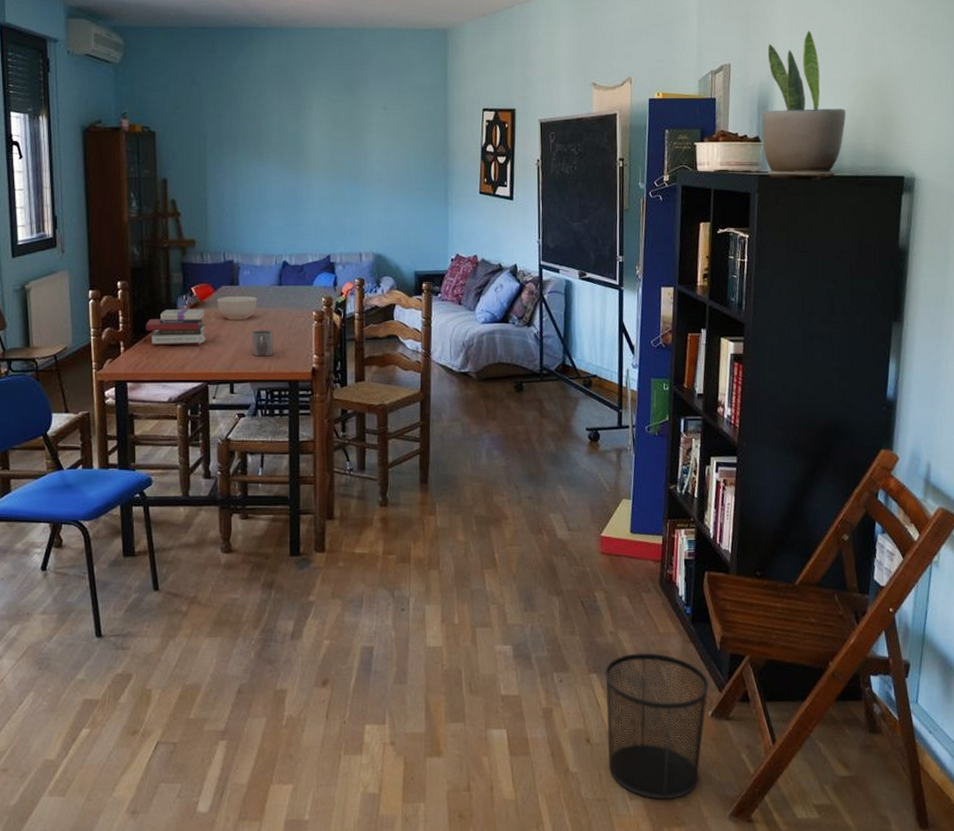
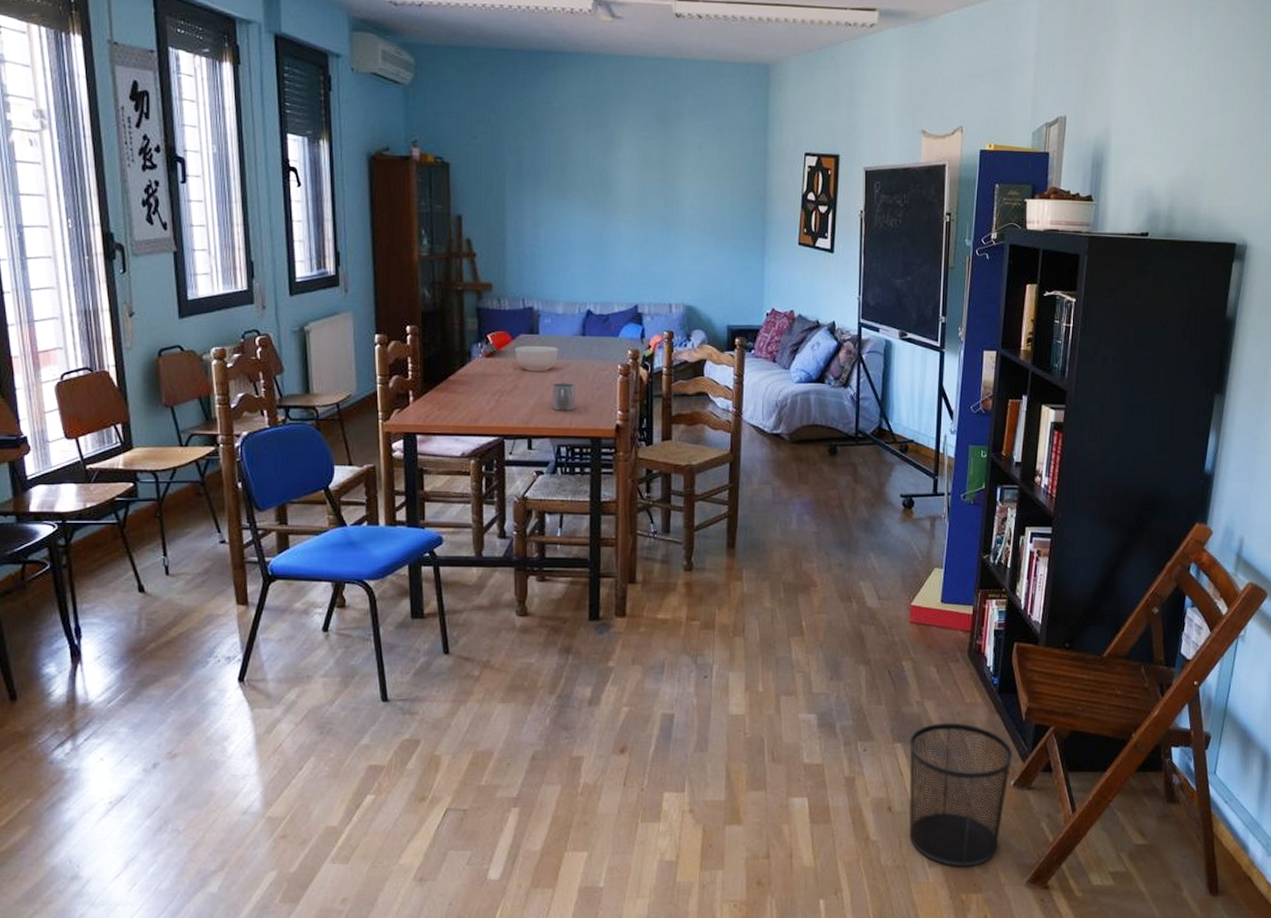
books: present [146,309,207,346] -> none [437,358,503,397]
potted plant: present [762,30,846,180] -> none [1095,84,1182,244]

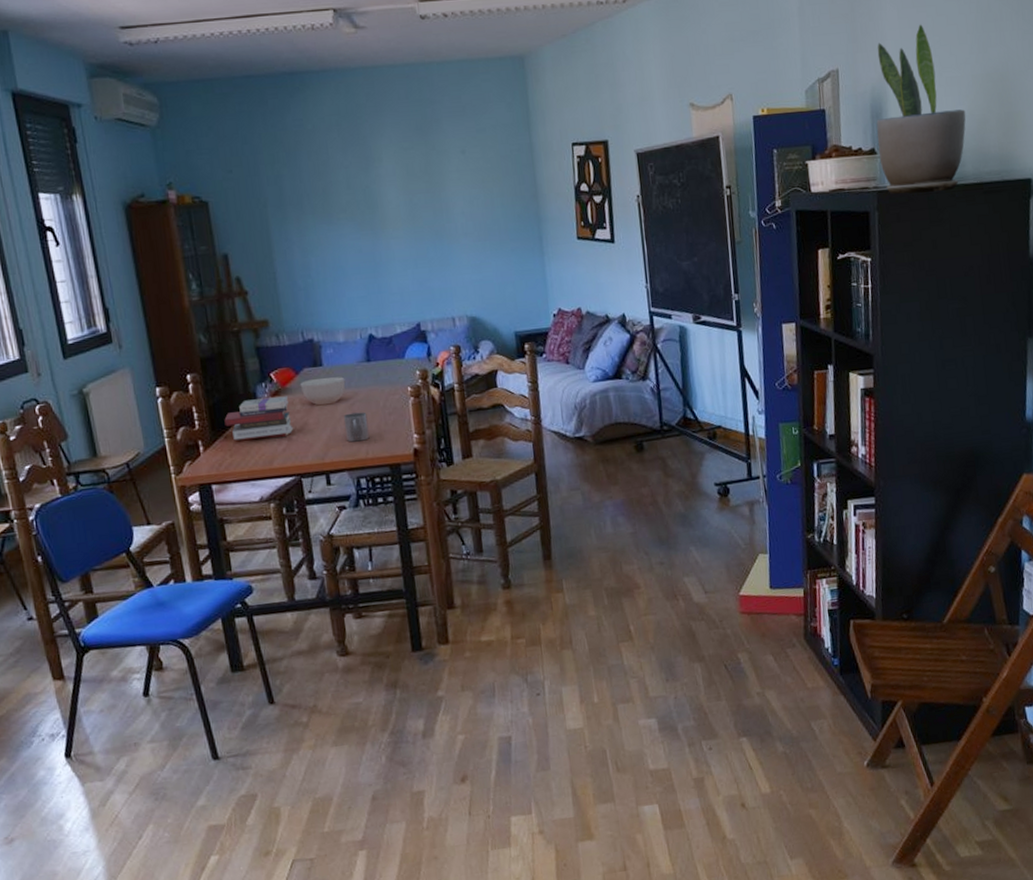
books: none [437,358,503,397] -> present [224,396,294,441]
waste bin: present [908,722,1013,867] -> none [754,709,863,856]
potted plant: none [1095,84,1182,244] -> present [876,24,966,195]

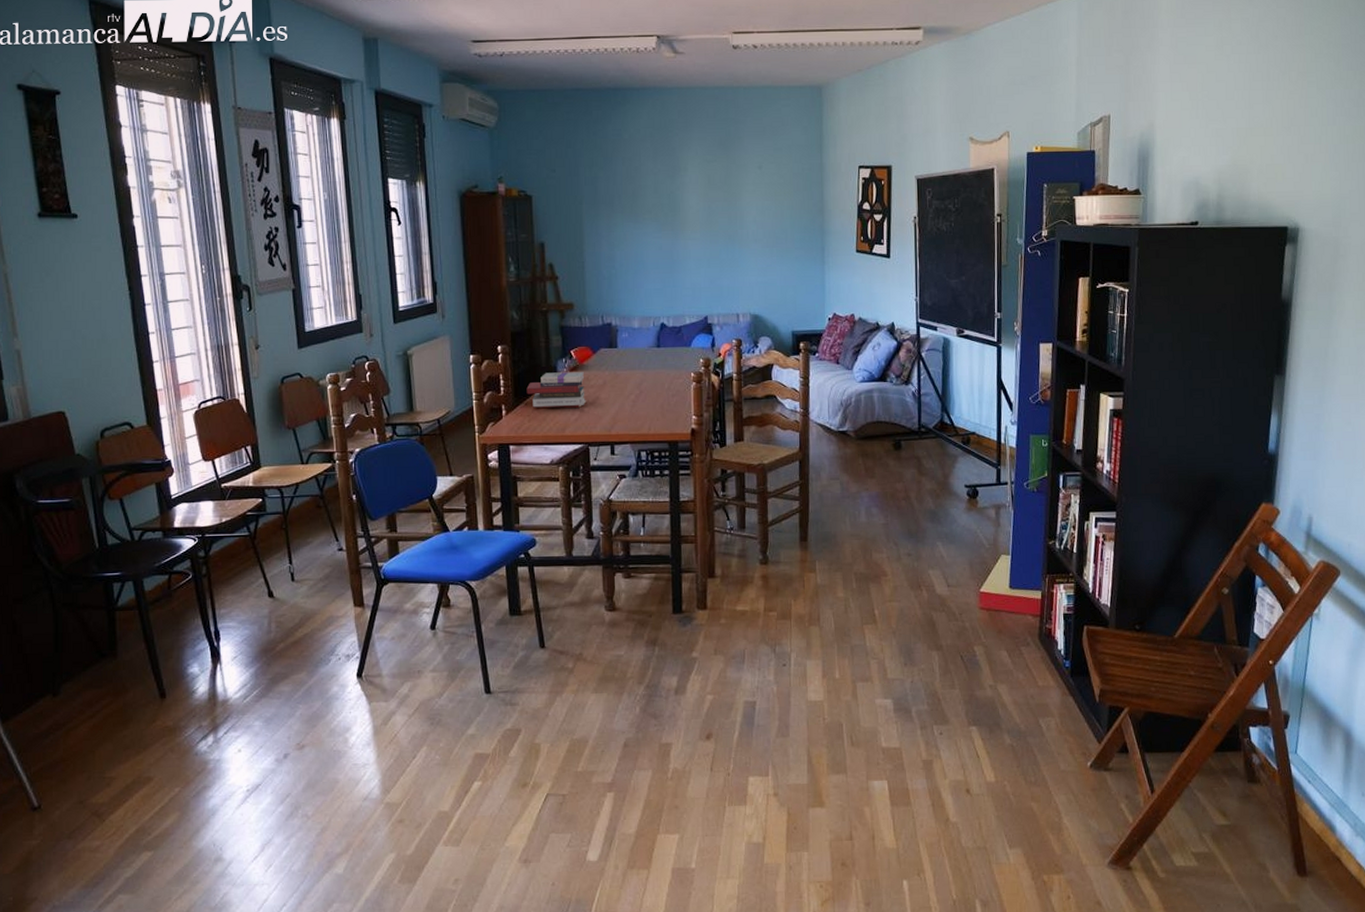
bowl: present [299,376,346,406] -> none [595,358,636,383]
mug: present [343,412,370,443] -> none [631,392,653,418]
potted plant: present [876,24,966,195] -> none [1142,79,1229,233]

